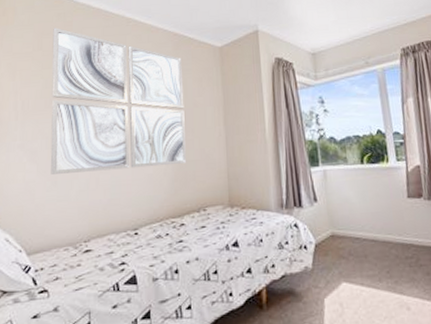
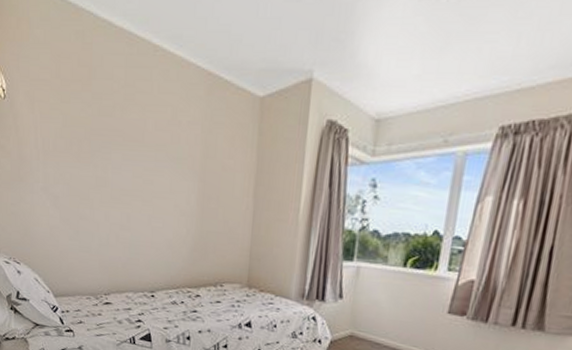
wall art: present [50,28,187,174] -> none [71,50,214,234]

